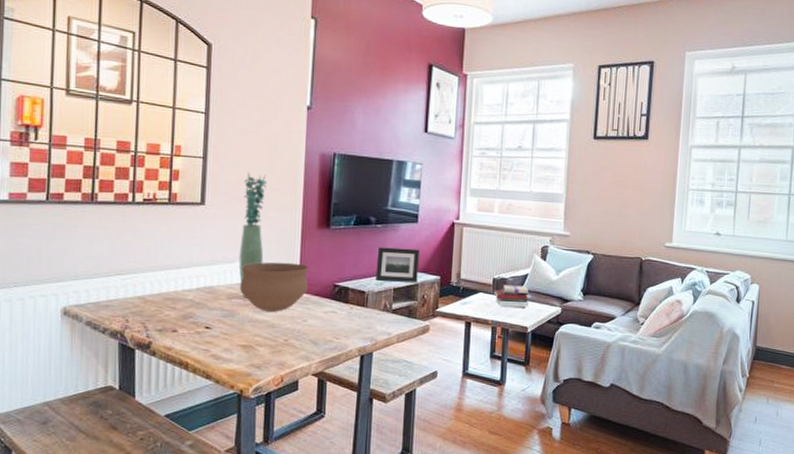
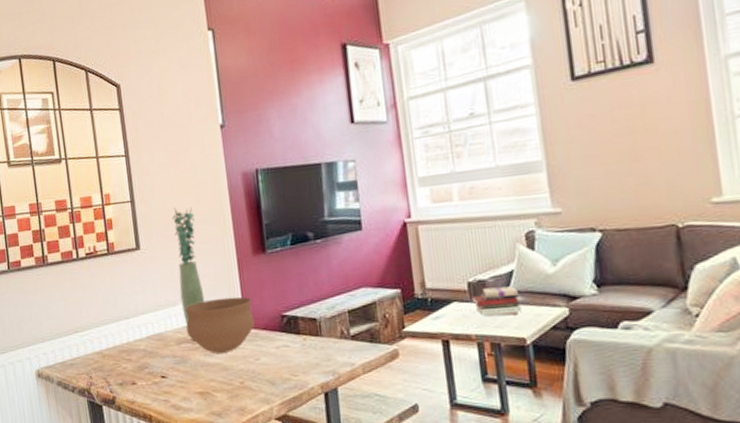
picture frame: present [375,247,419,283] -> none [322,260,374,304]

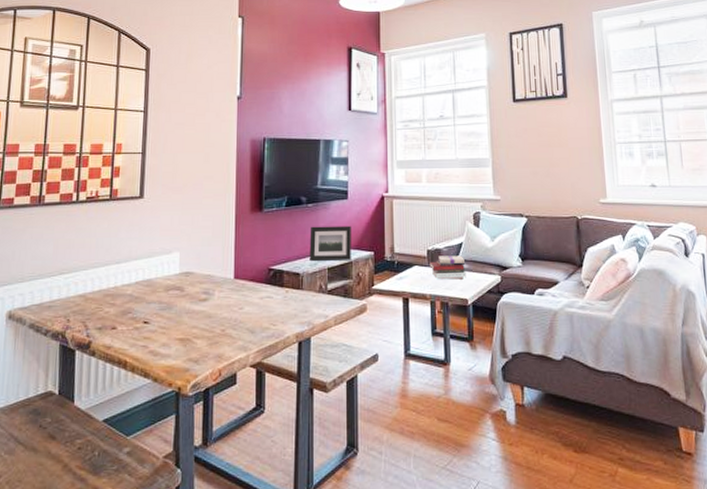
vase: present [172,207,205,340] -> none [175,163,201,288]
bowl: present [184,296,255,353] -> none [177,249,244,301]
picture frame: none [322,260,374,304] -> present [309,225,351,261]

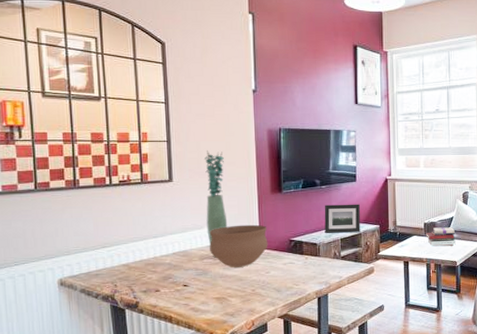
vase: none [175,163,201,288] -> present [205,151,228,257]
bowl: none [177,249,244,301] -> present [209,224,268,267]

